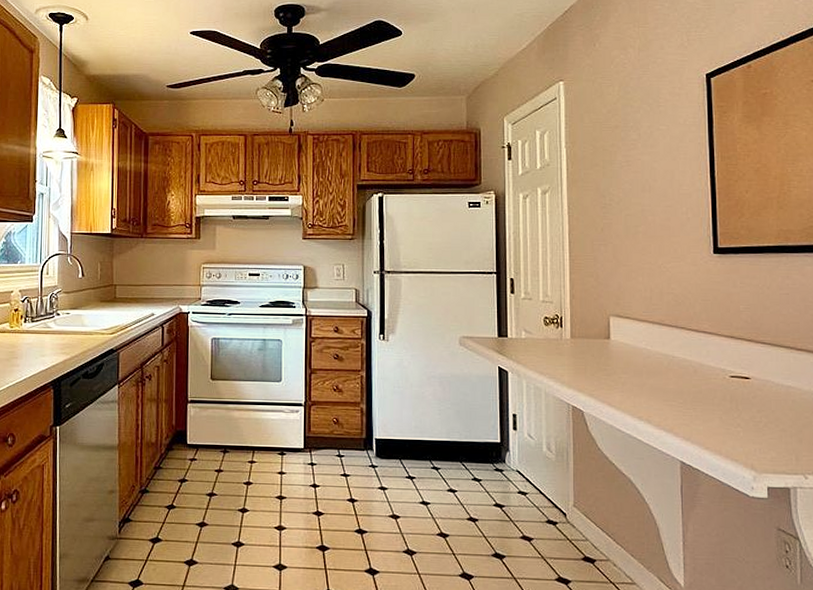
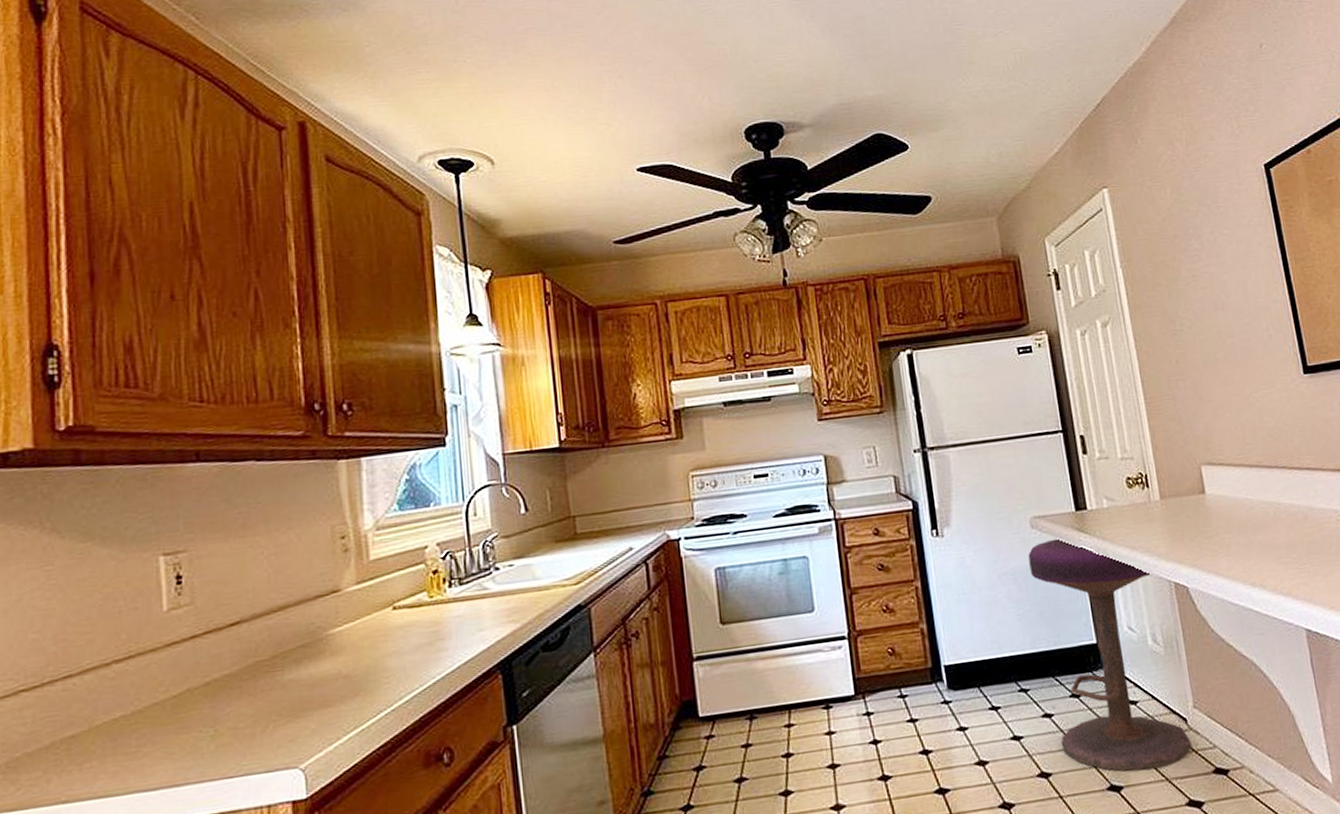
stool: none [454,356,567,547] -> present [1028,538,1192,772]

